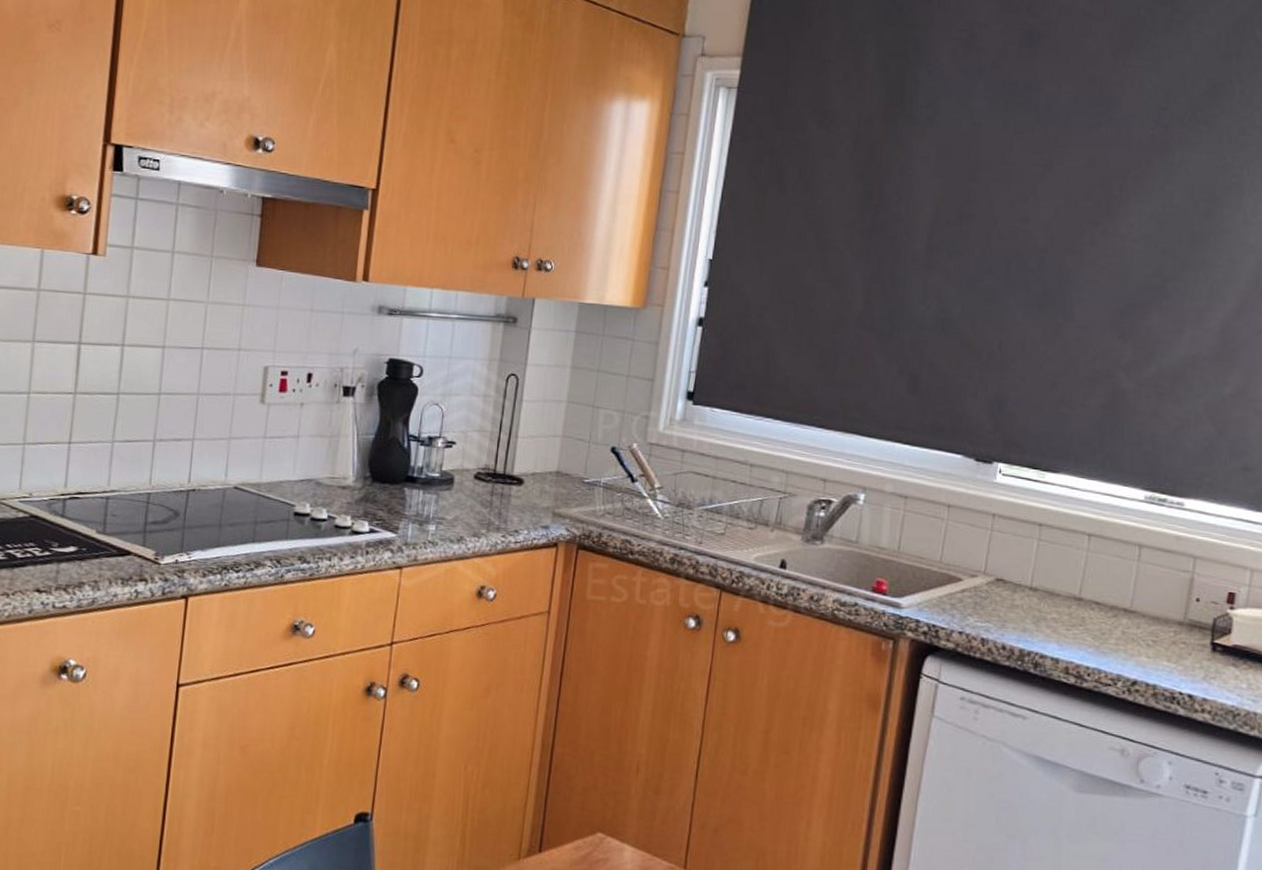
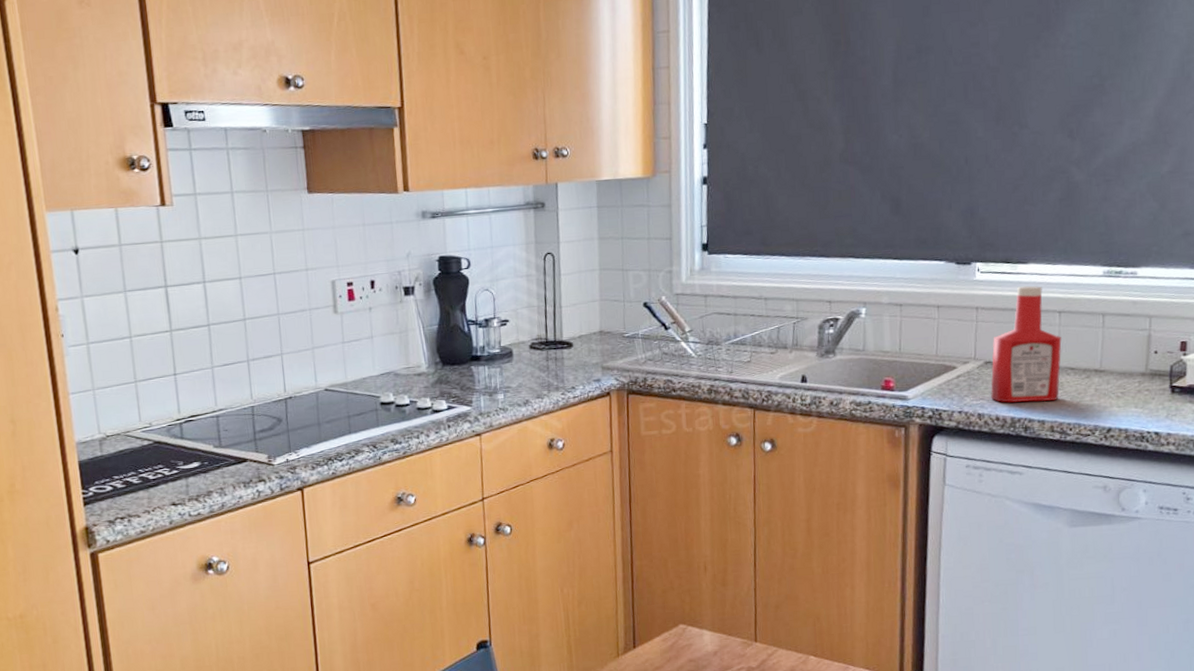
ketchup bottle: none [999,498,1089,637] -> present [990,285,1062,403]

